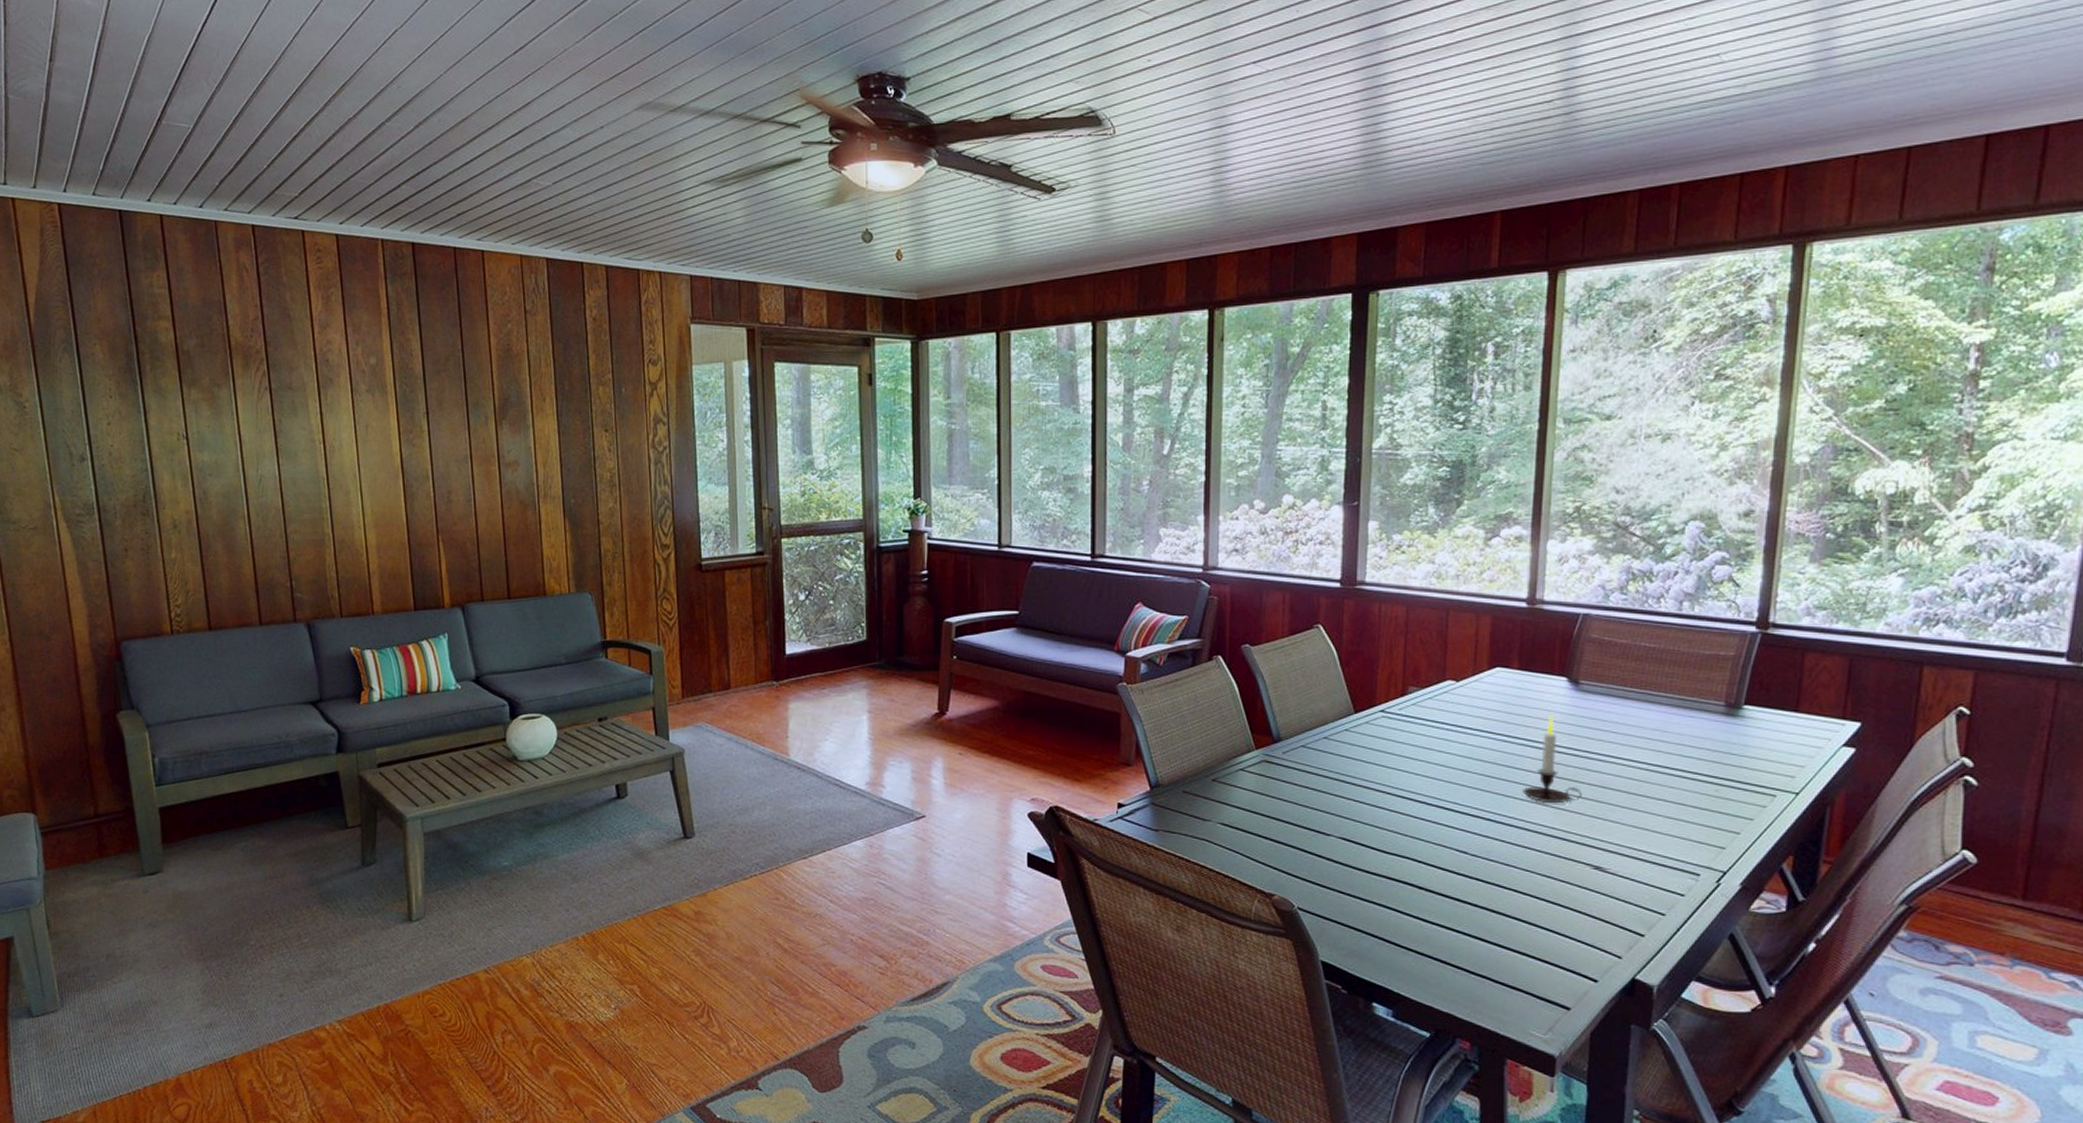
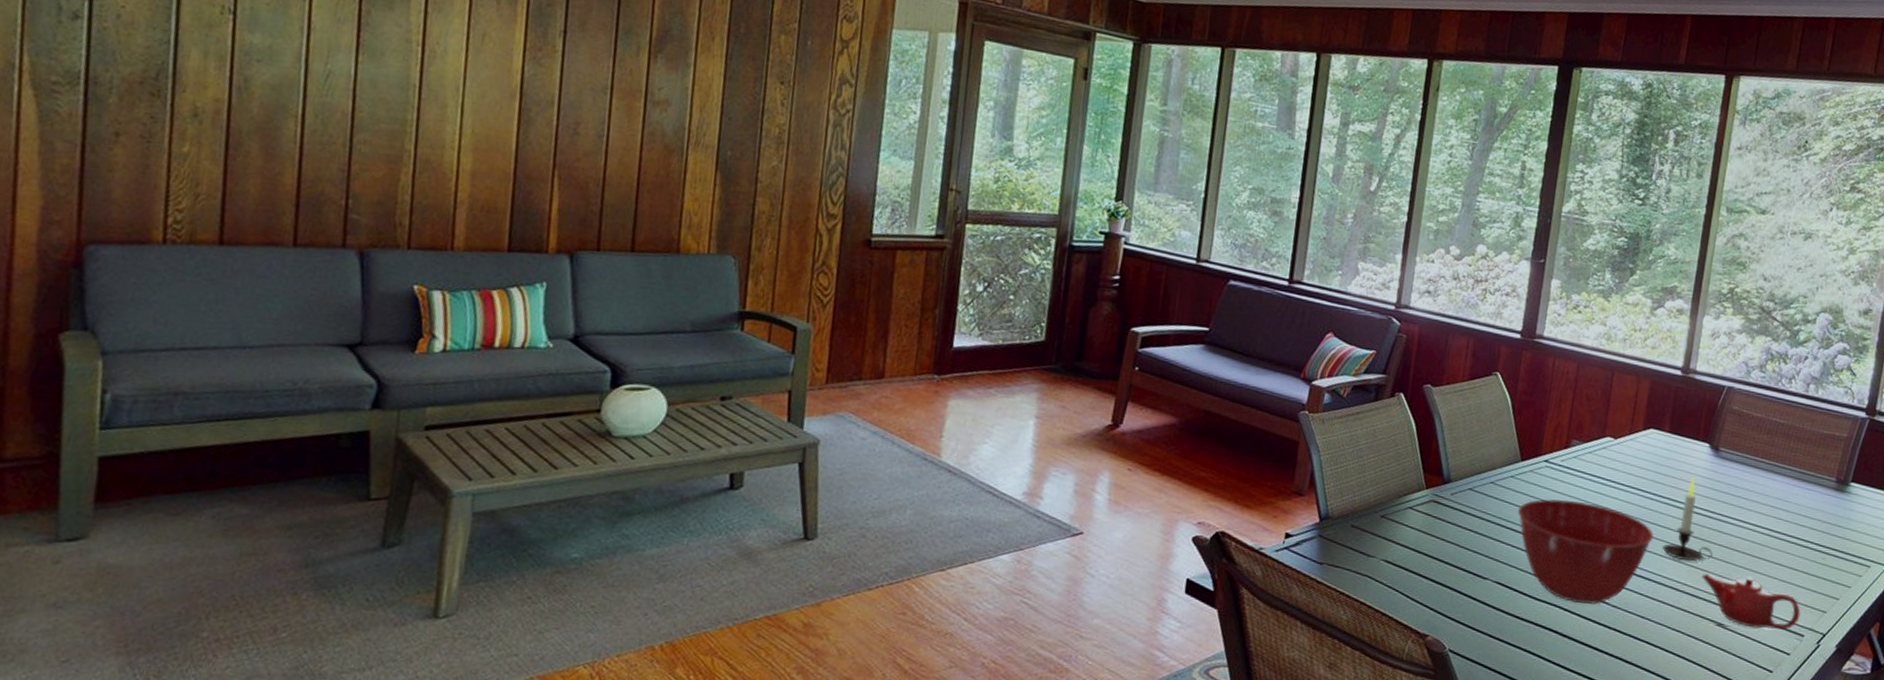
mixing bowl: none [1357,750,1511,855] -> present [1518,499,1654,605]
teapot: none [1571,814,1694,870] -> present [1701,574,1801,630]

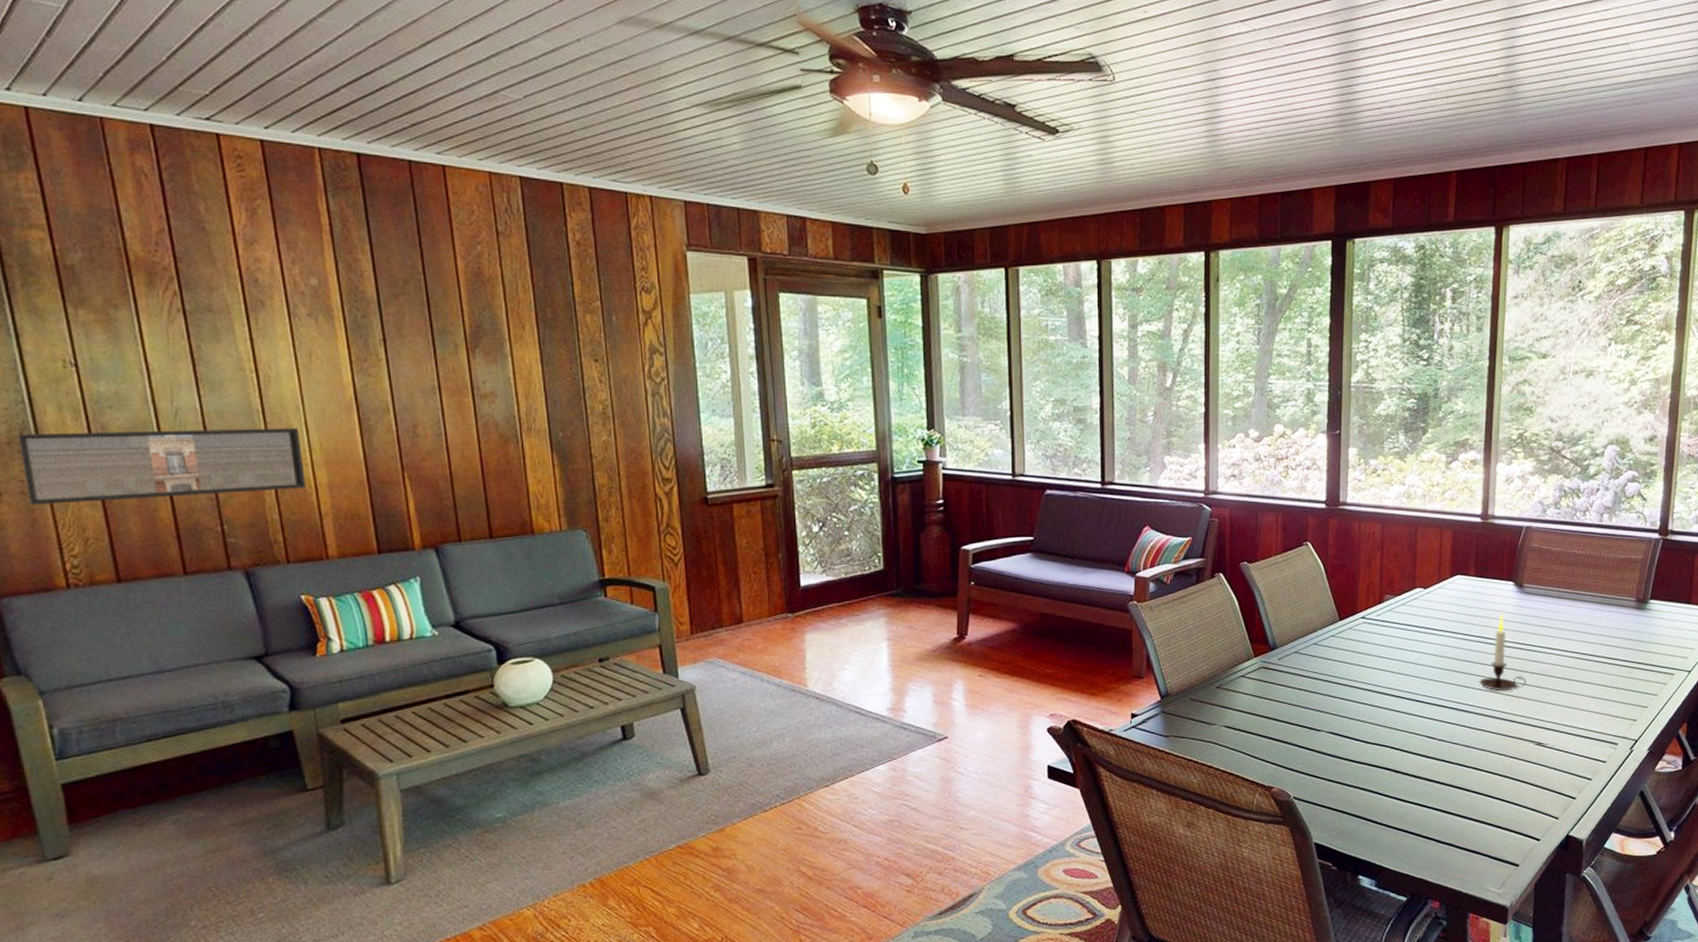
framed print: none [146,75,454,173] -> present [18,428,306,506]
mixing bowl: present [1518,499,1654,605] -> none [1342,650,1470,742]
teapot: present [1701,574,1801,630] -> none [1518,696,1613,743]

